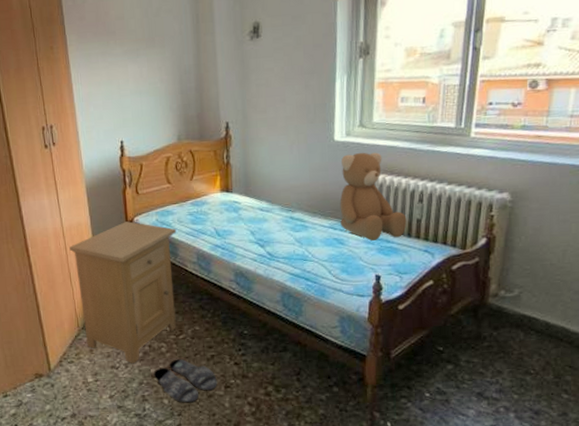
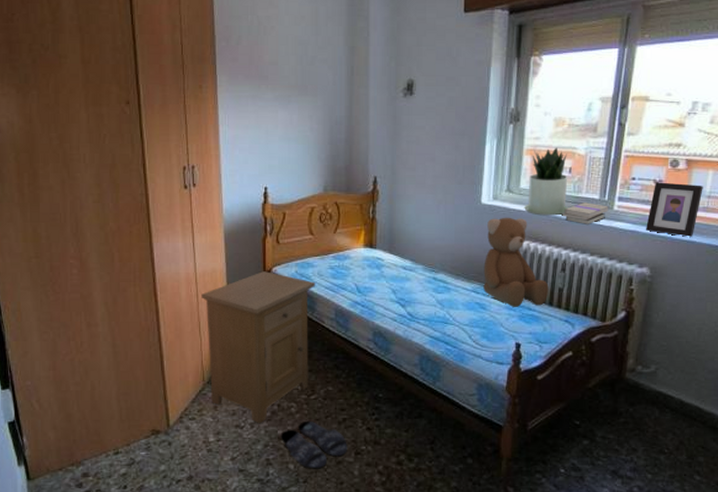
planter: none [378,78,424,149] -> present [524,147,569,216]
books: none [417,131,466,155] -> present [562,202,609,226]
picture frame: none [505,104,565,159] -> present [646,182,703,237]

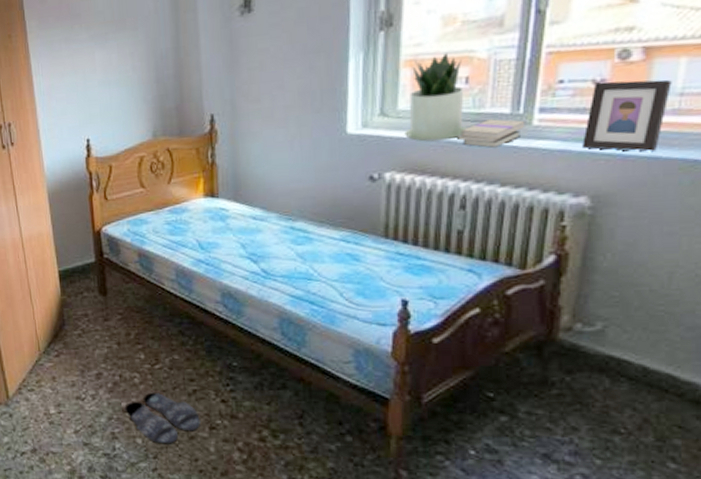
nightstand: present [202,271,316,424] -> none [29,231,152,396]
teddy bear: present [483,217,549,307] -> none [354,147,444,257]

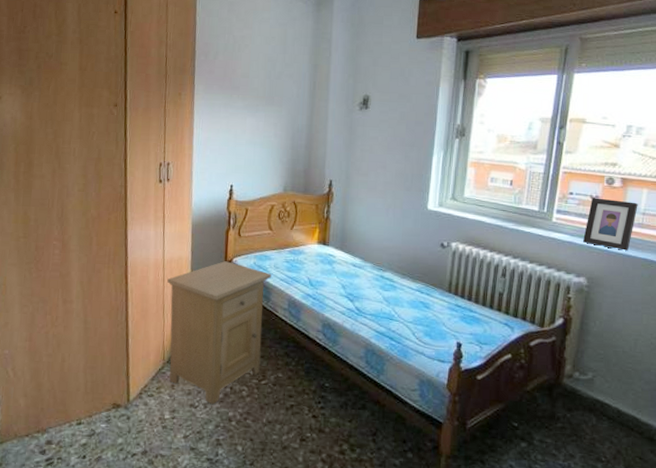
nightstand: none [29,231,152,396] -> present [167,261,272,405]
slippers: present [124,392,200,444] -> none [231,404,294,453]
planter: present [404,53,467,142] -> none [467,161,510,224]
books: present [457,119,526,149] -> none [503,213,548,235]

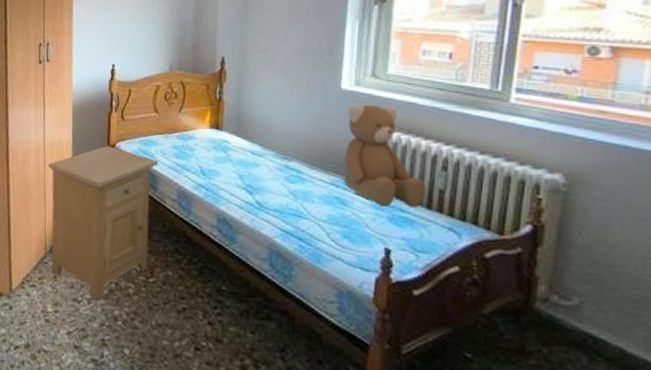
teddy bear: none [427,223,490,308] -> present [344,104,426,208]
picture frame: present [583,197,638,251] -> none [556,72,638,140]

